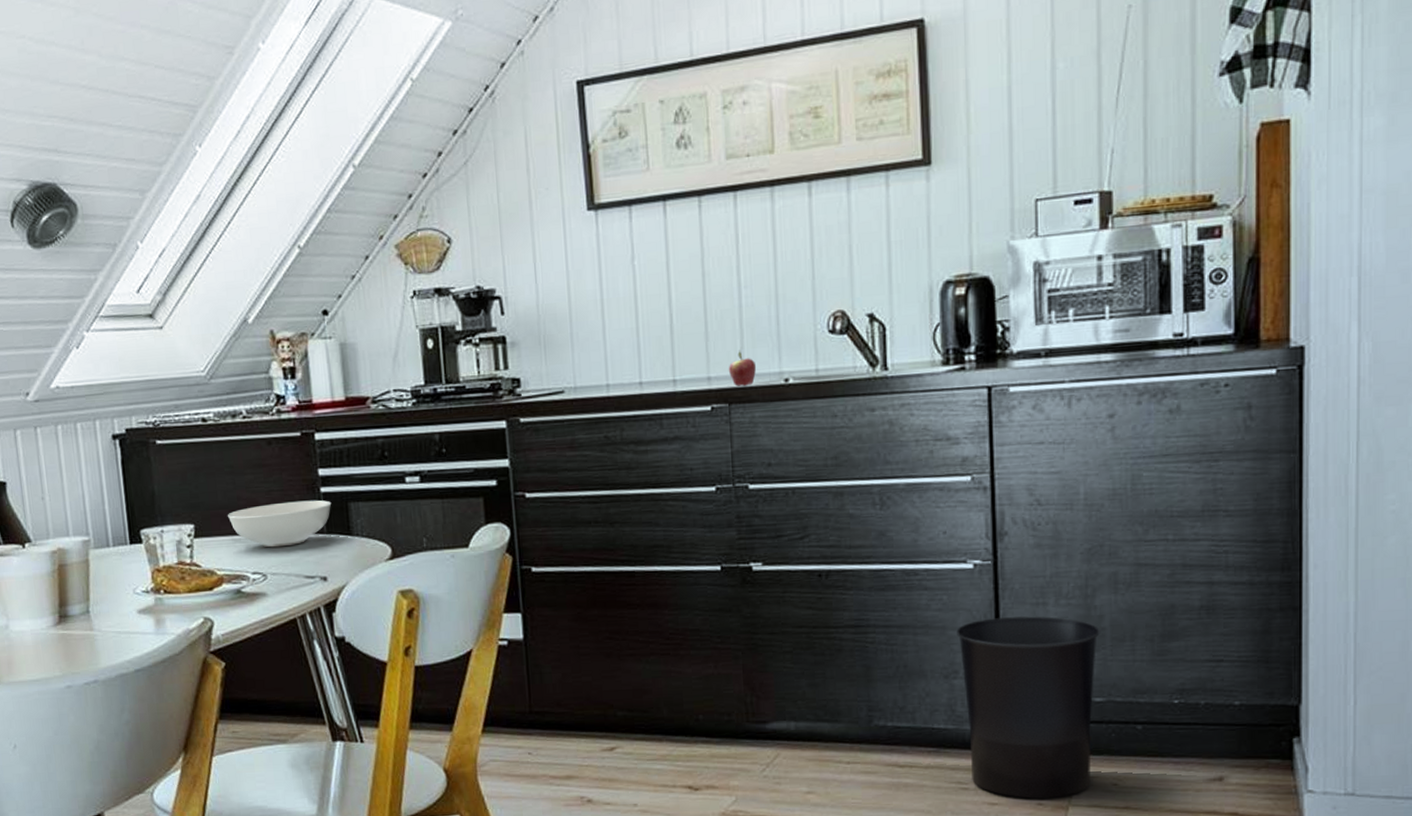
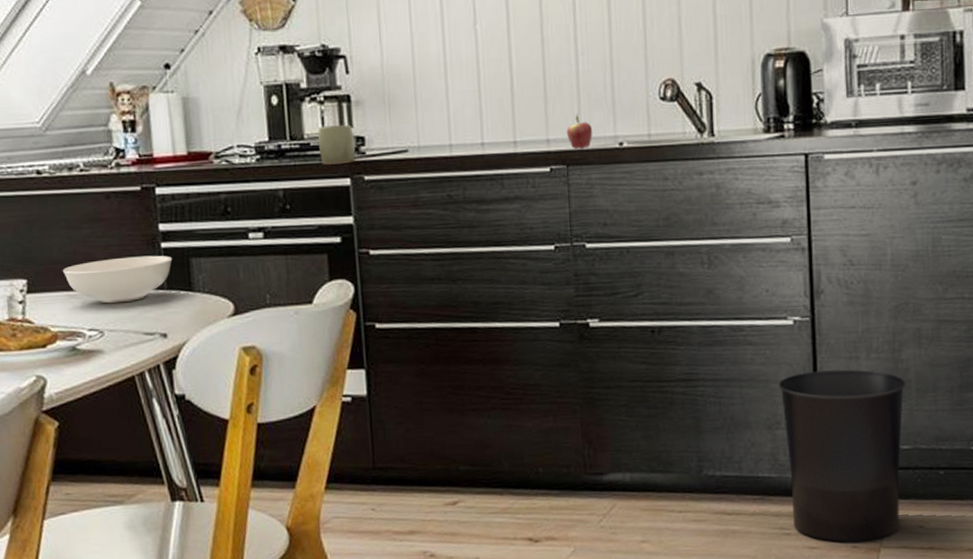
mug: none [473,366,511,408] -> present [317,125,356,165]

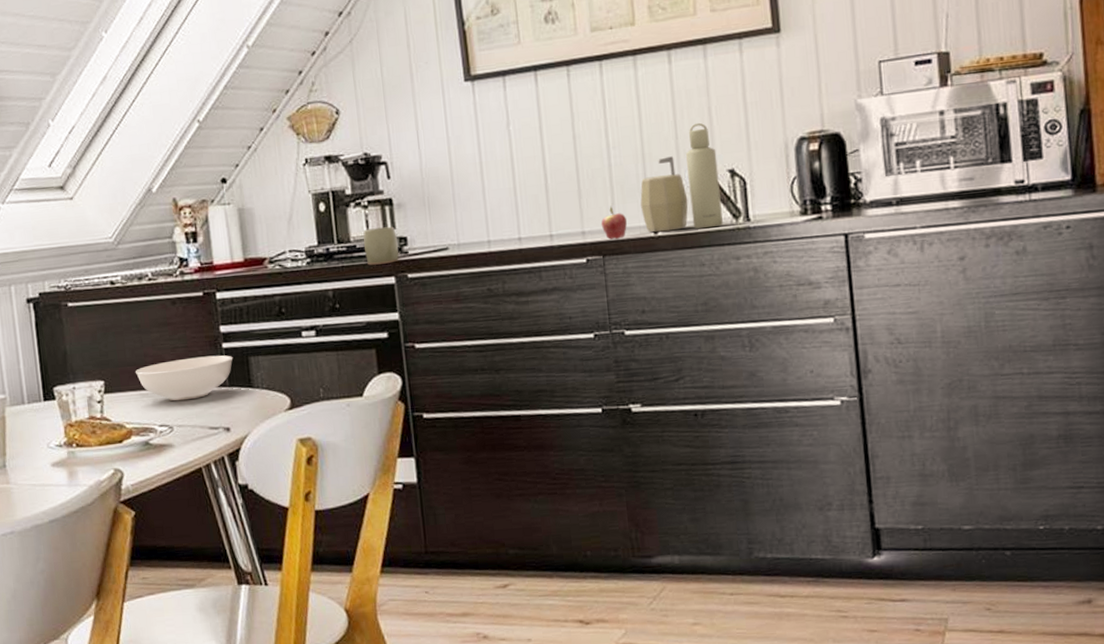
soap dispenser: none [607,66,654,144] -> present [640,156,688,233]
bottle: none [654,33,688,142] -> present [686,122,723,229]
waste bin: present [778,369,906,542] -> none [828,449,965,625]

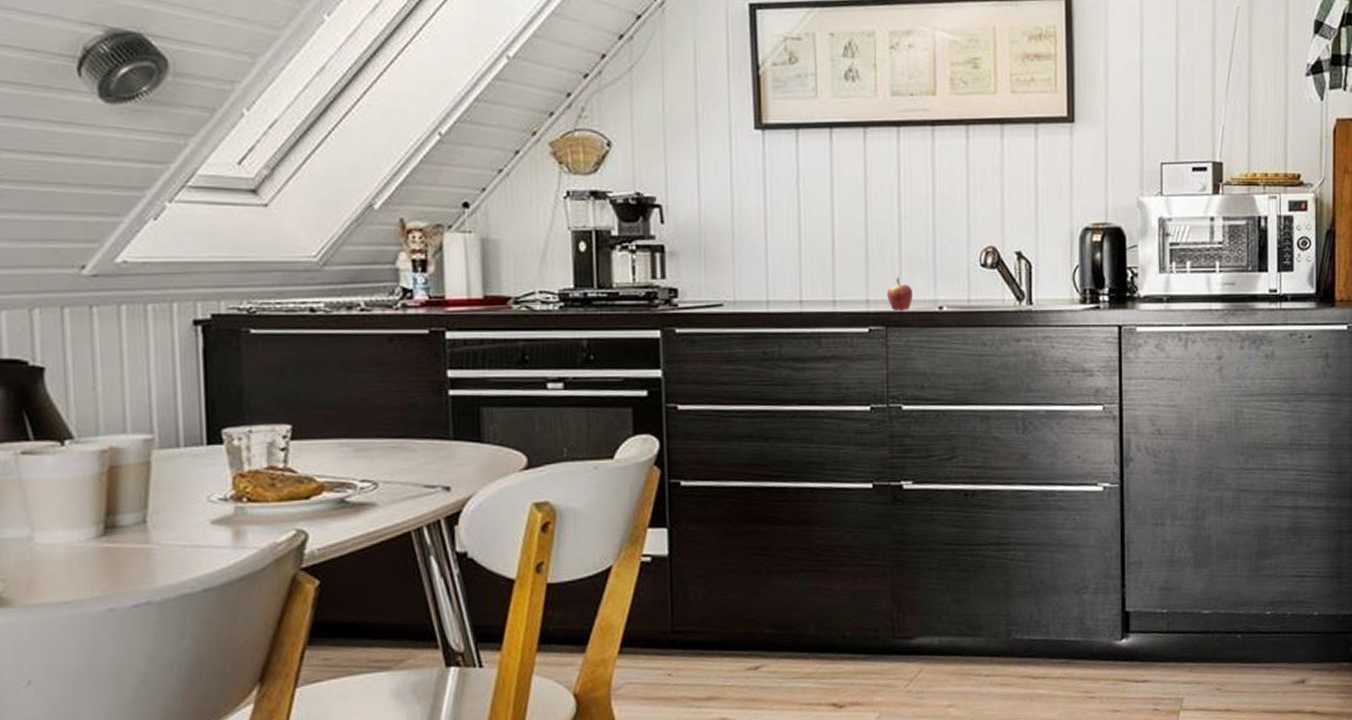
bowl: present [135,355,233,402] -> none [333,403,461,454]
mug: present [363,226,399,265] -> none [627,275,668,316]
soap dispenser: present [640,156,688,233] -> none [928,232,975,308]
bottle: present [686,122,723,229] -> none [976,201,1006,308]

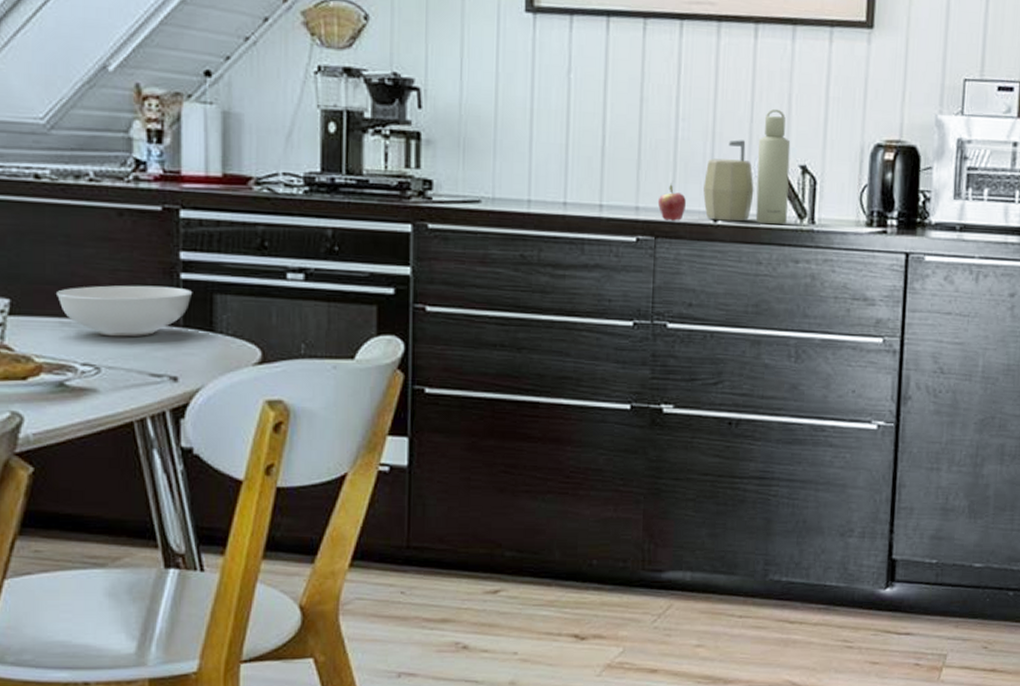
bowl: none [333,403,461,454] -> present [55,285,193,337]
soap dispenser: none [928,232,975,308] -> present [703,140,754,222]
bottle: none [976,201,1006,308] -> present [755,108,791,225]

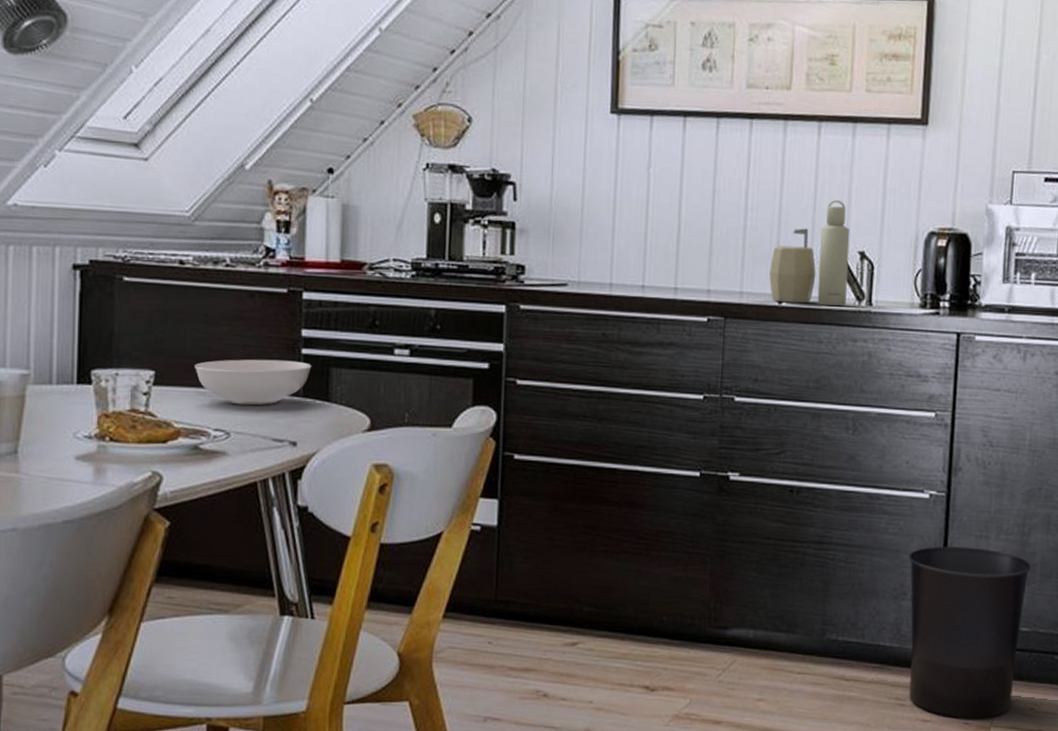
fruit: present [657,181,686,222] -> none [727,266,753,304]
waste bin: none [856,480,985,659] -> present [909,546,1032,718]

